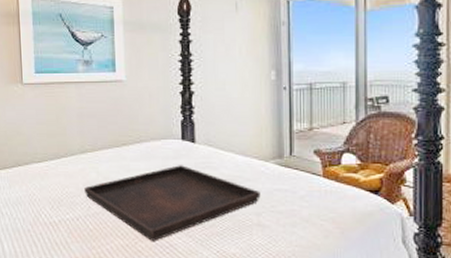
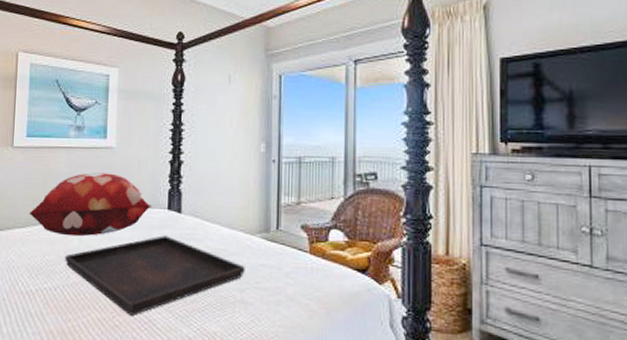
decorative pillow: none [45,106,166,169] -> present [29,172,153,237]

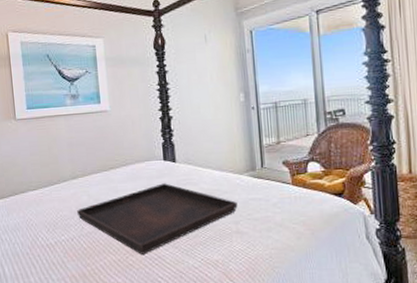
decorative pillow: present [29,172,153,237] -> none [39,134,150,193]

